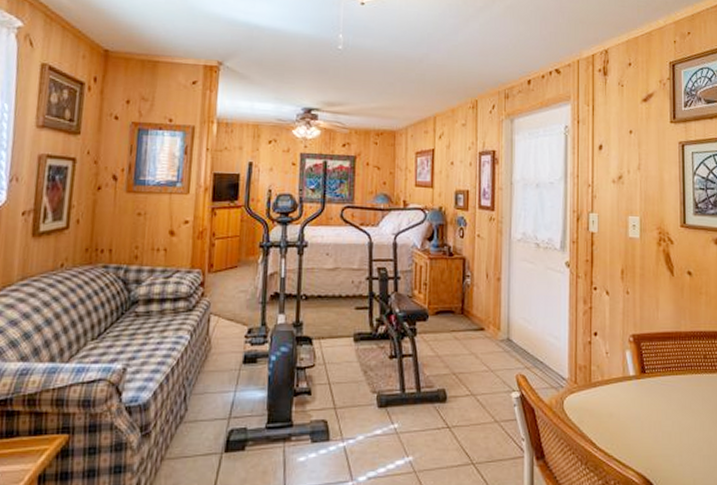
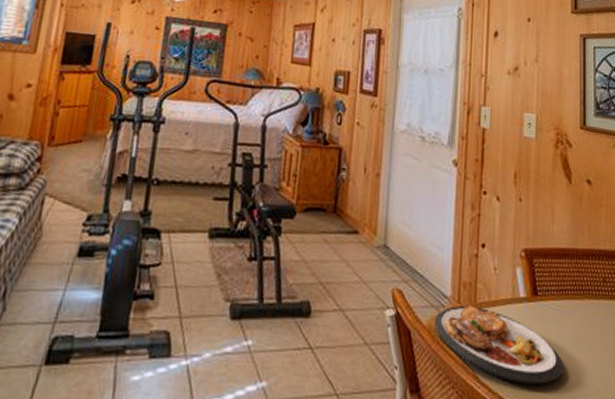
plate: none [554,385,671,447] -> present [434,305,564,384]

